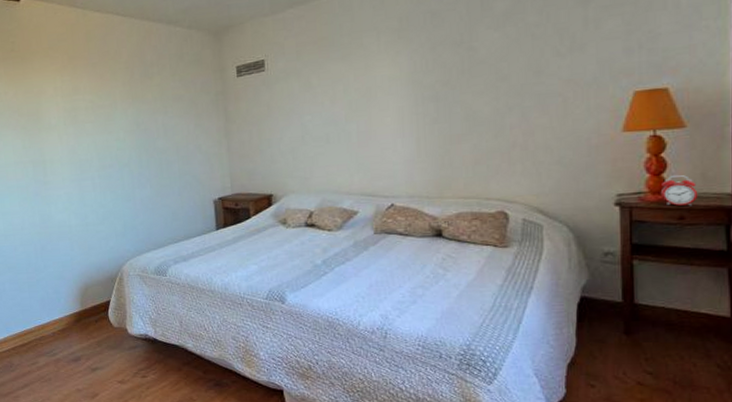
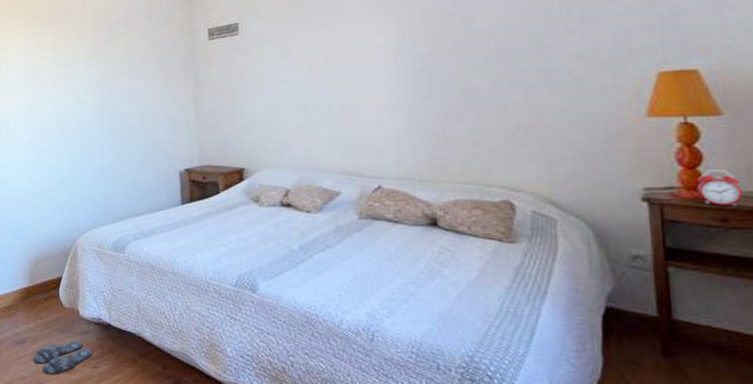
slippers: none [88,355,141,386] -> present [33,340,92,375]

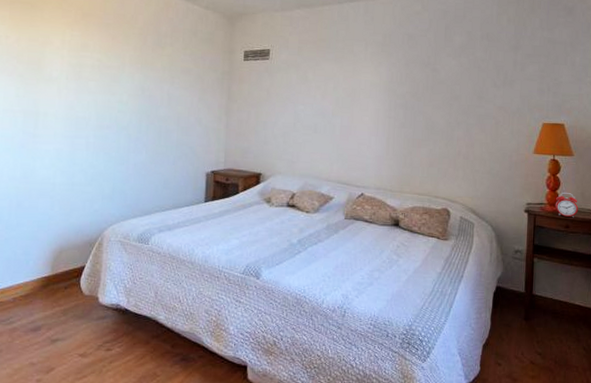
slippers: present [33,340,92,375] -> none [46,326,107,360]

